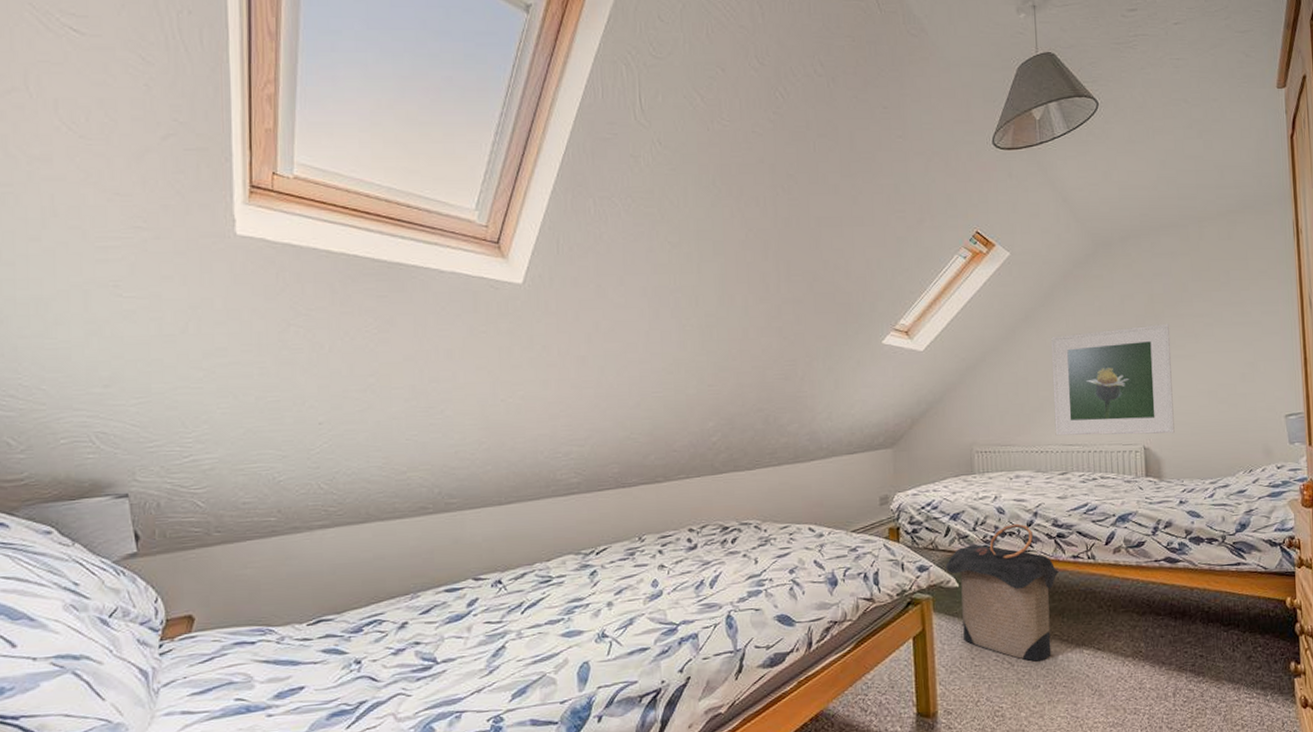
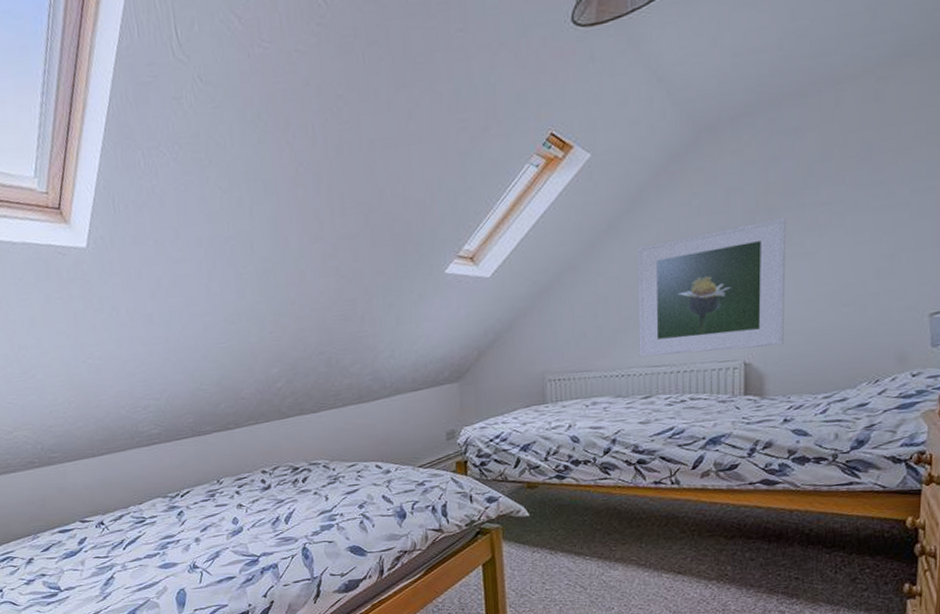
laundry hamper: present [946,523,1060,662] -> none [515,451,639,585]

